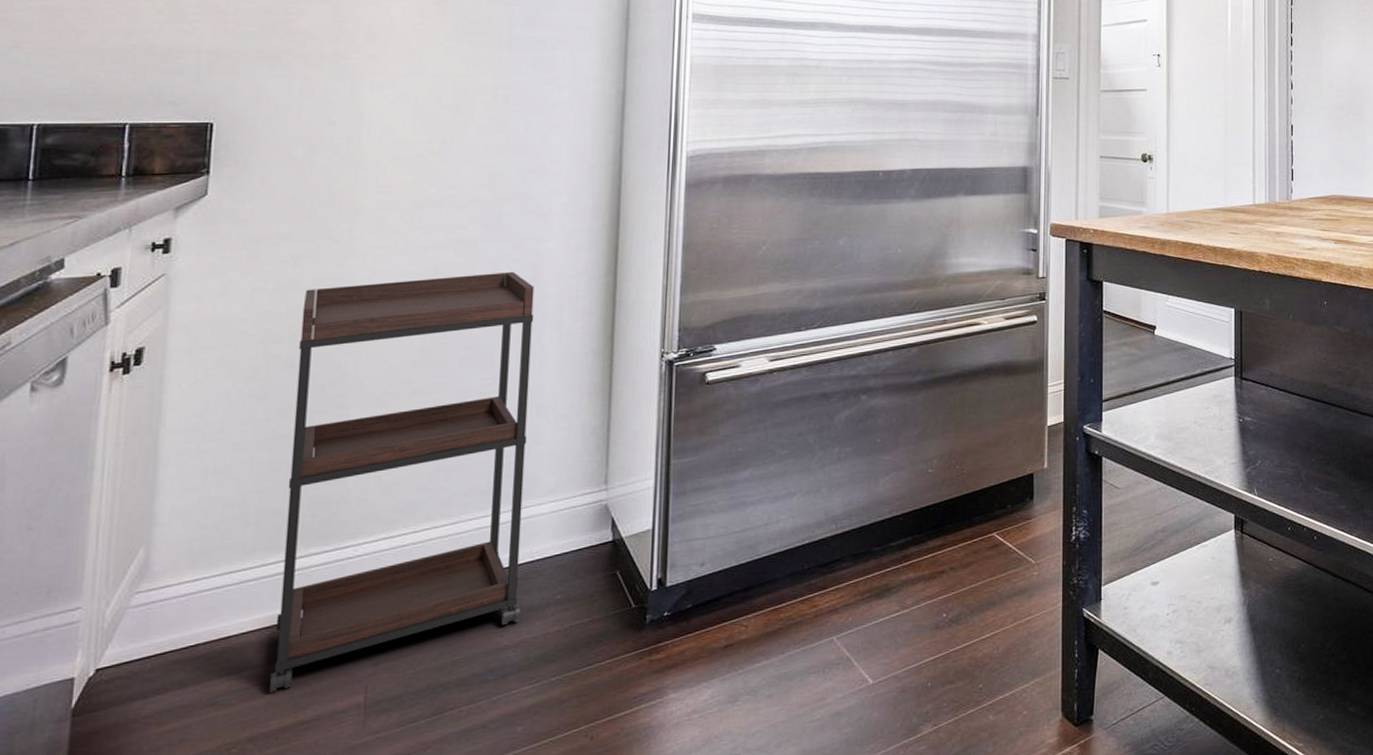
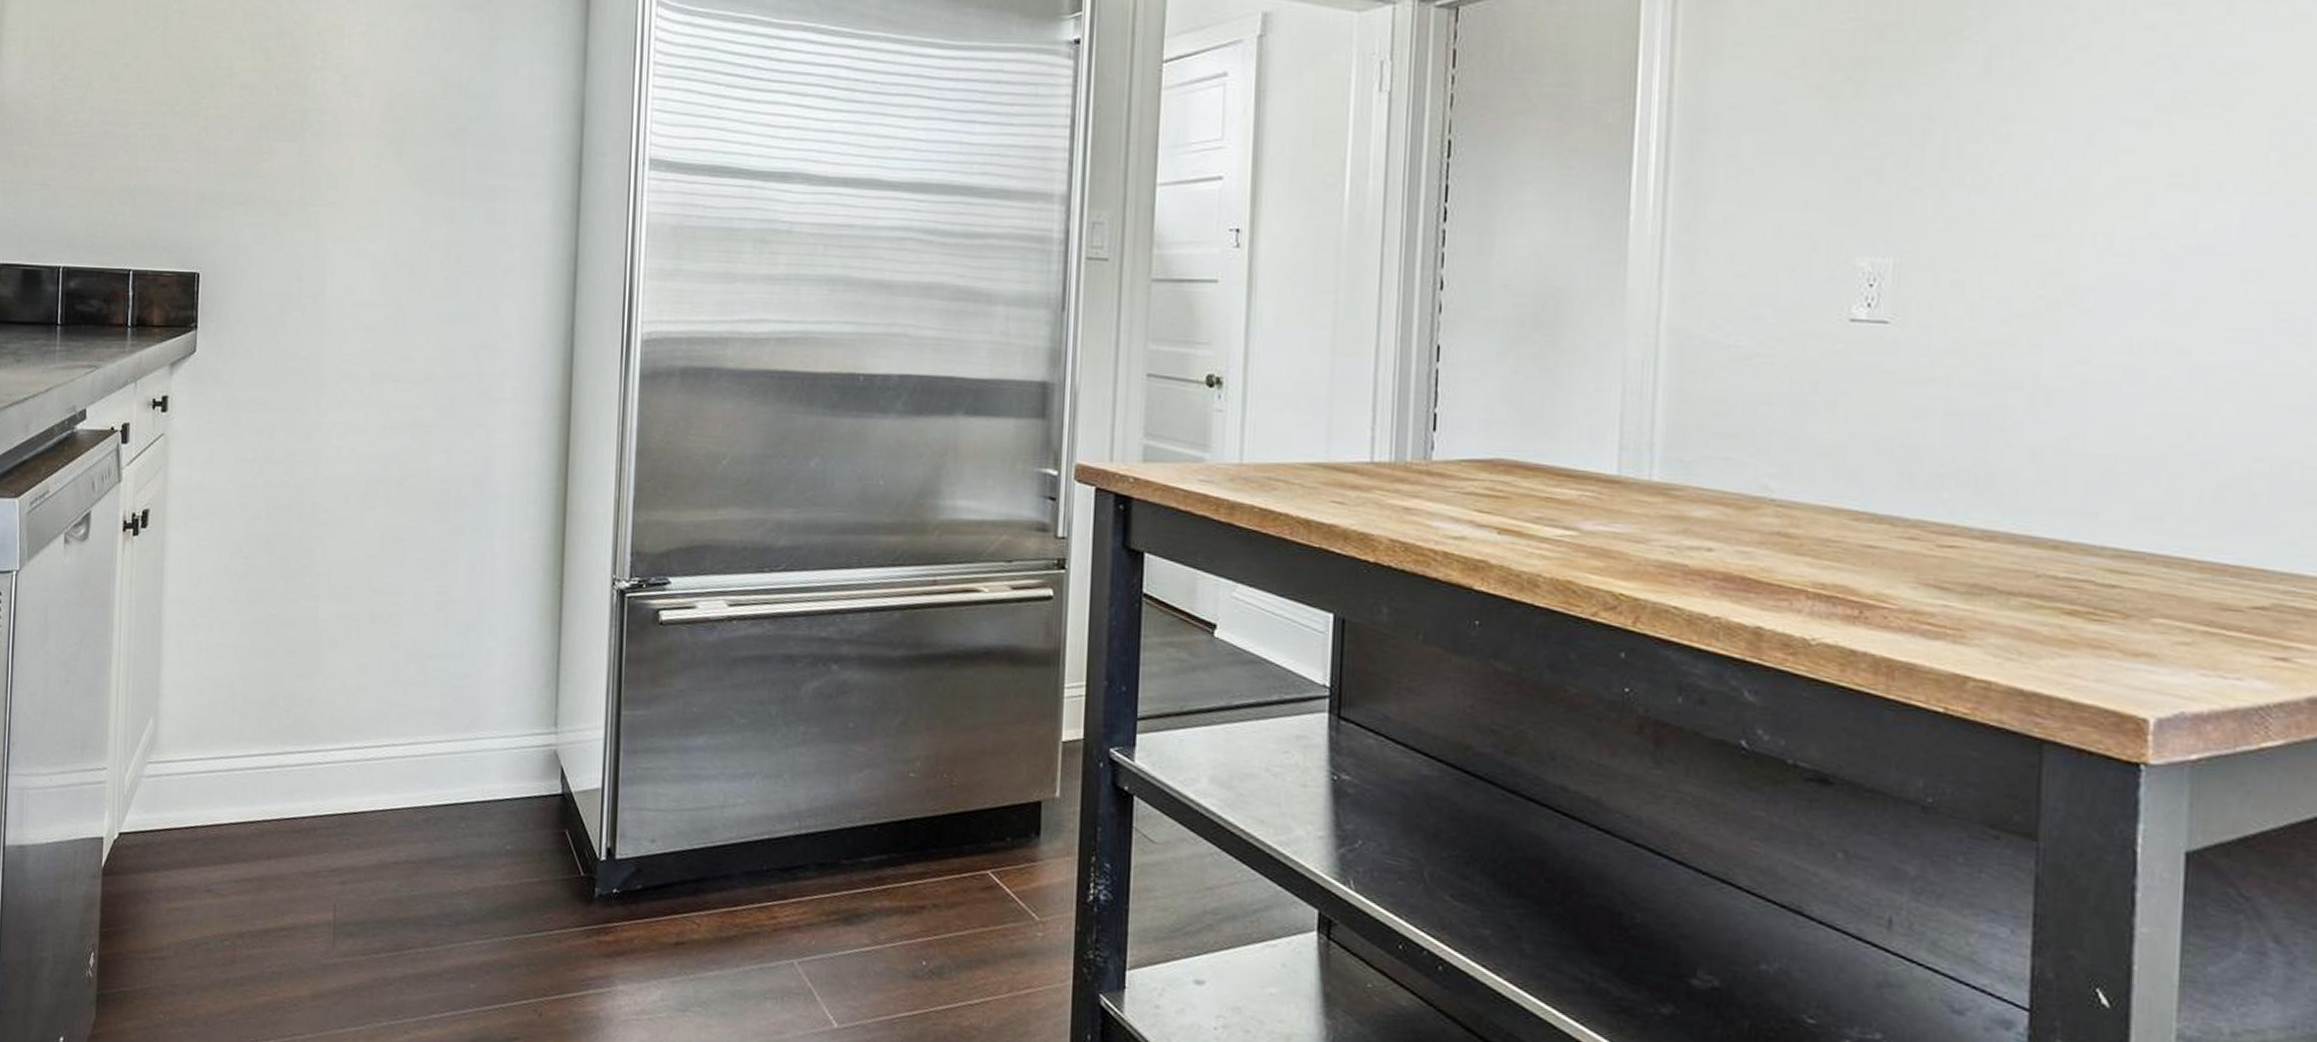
shelving unit: present [269,271,534,693] -> none [254,463,486,891]

